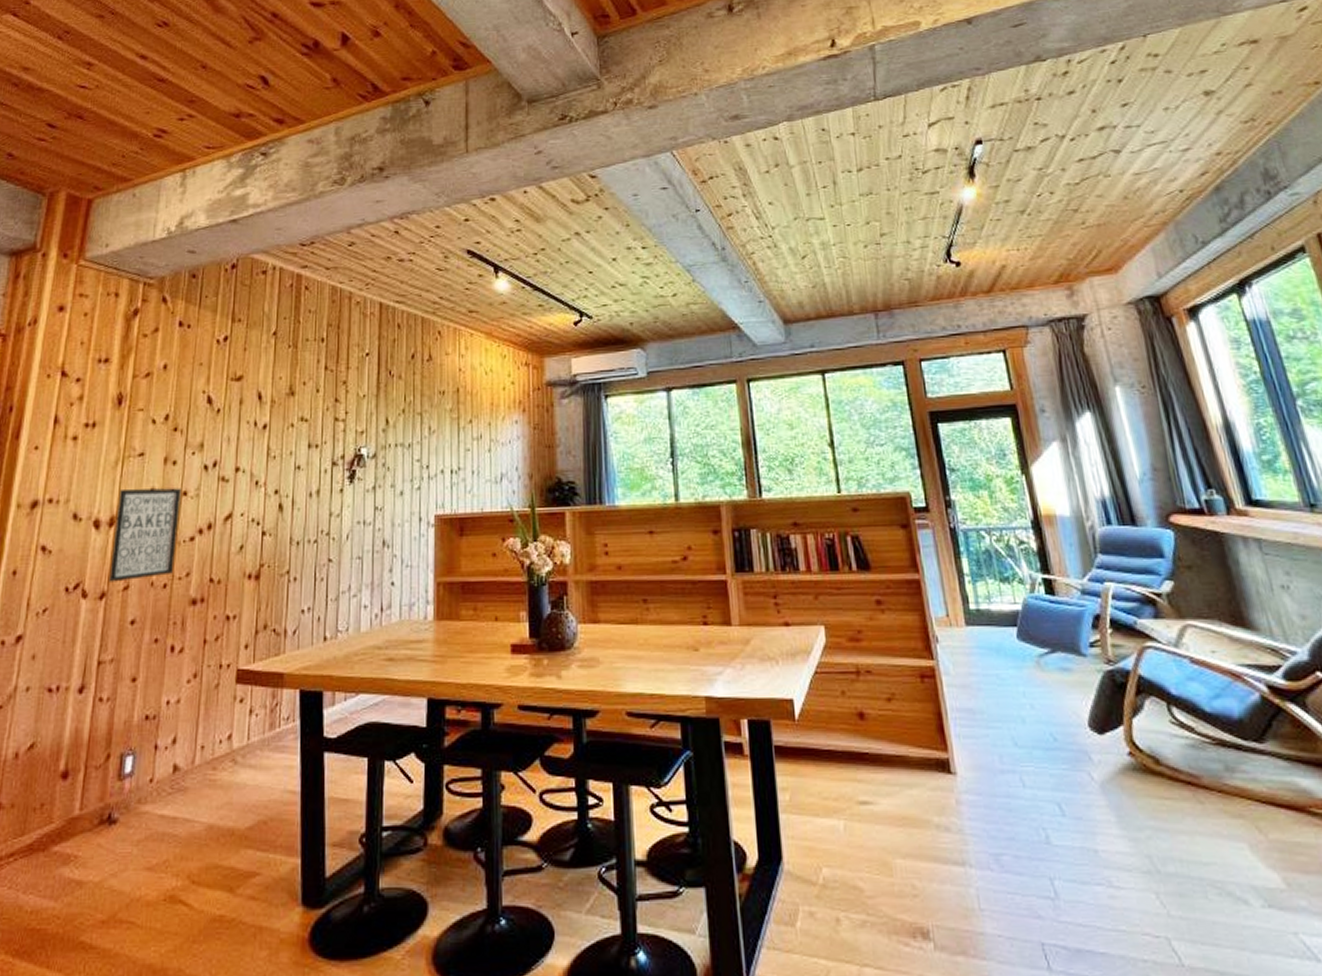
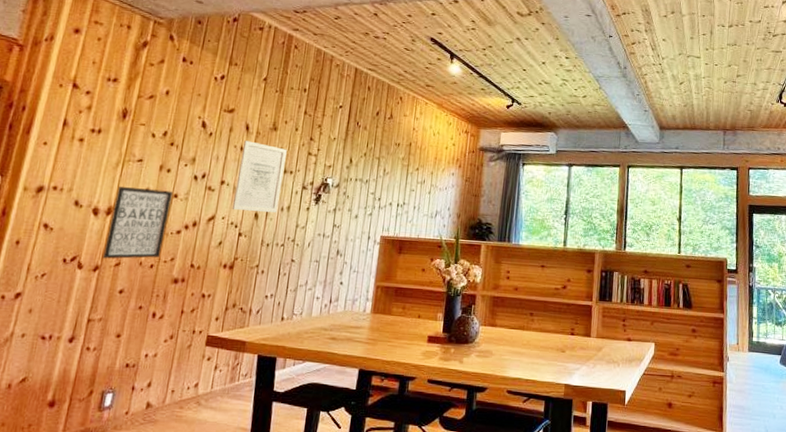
wall art: none [251,413,309,503] -> present [231,140,287,213]

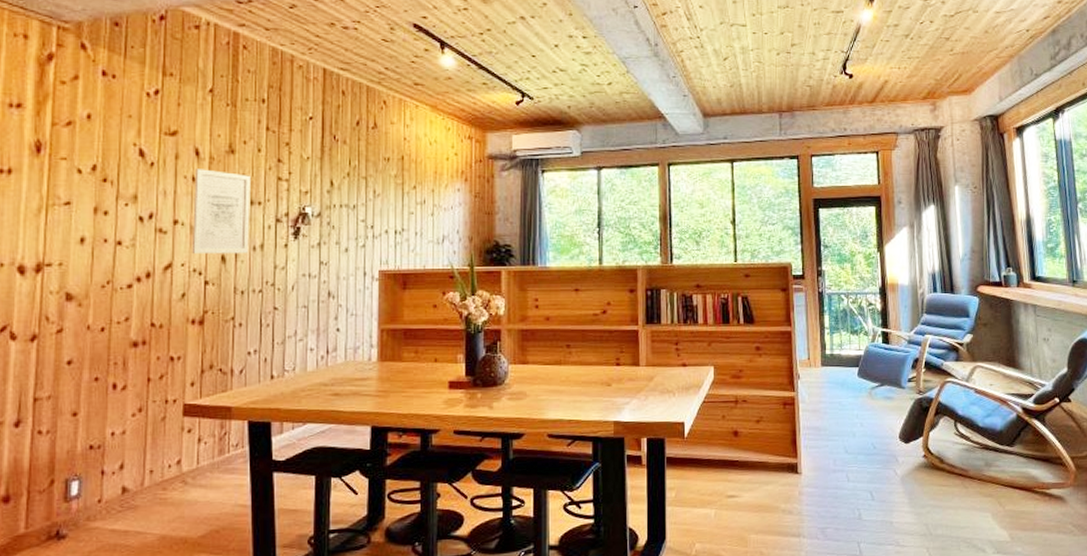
wall art: present [103,187,173,259] -> none [40,237,115,325]

